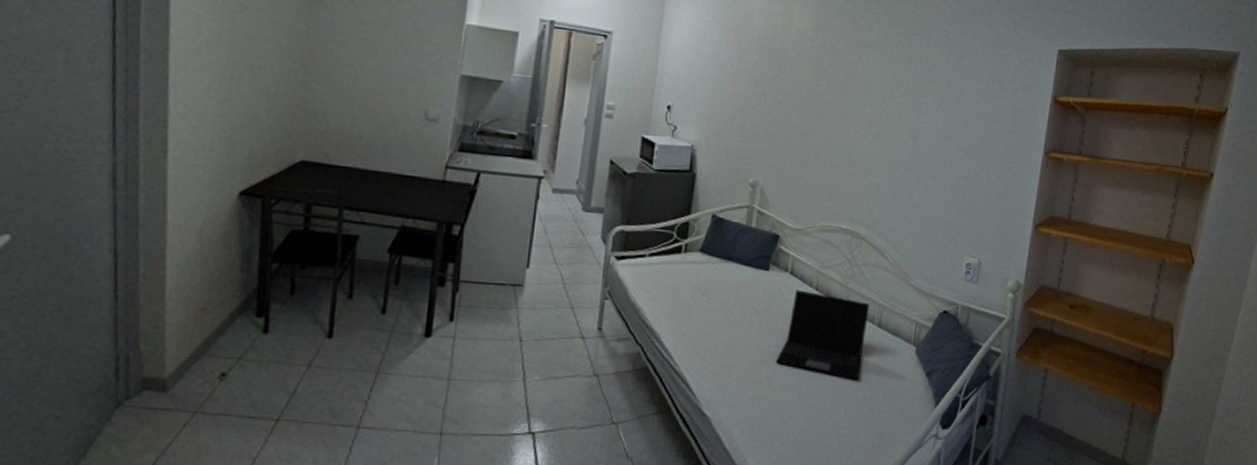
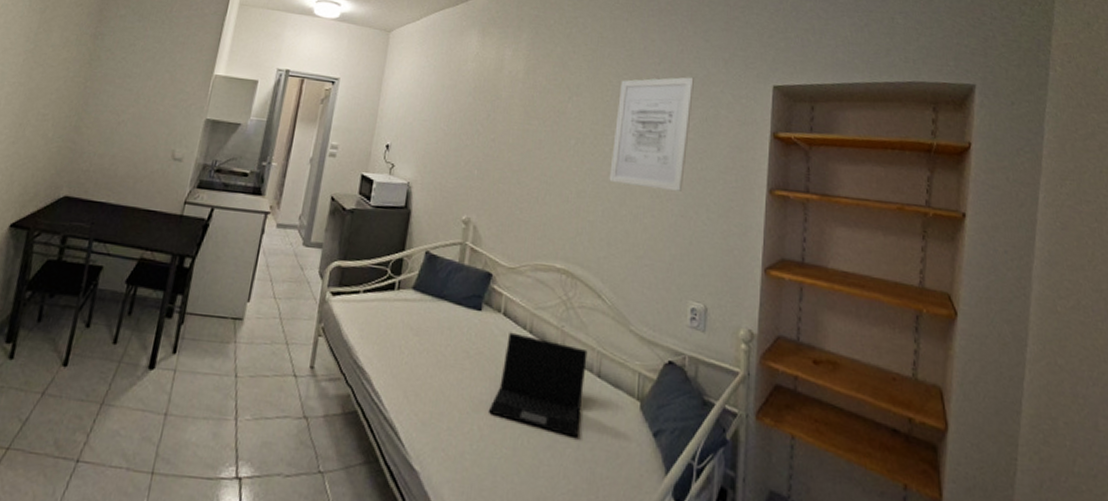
wall art: none [896,38,984,154] -> present [609,77,694,191]

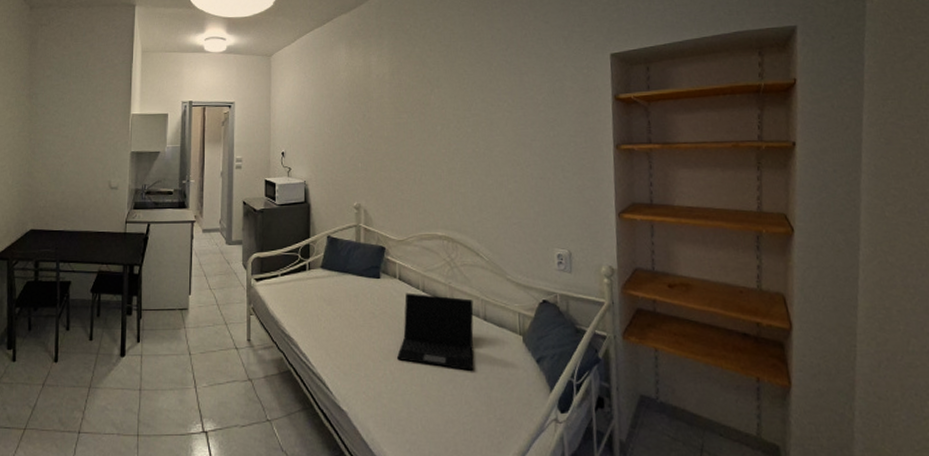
wall art: present [609,77,694,191] -> none [474,57,540,158]

